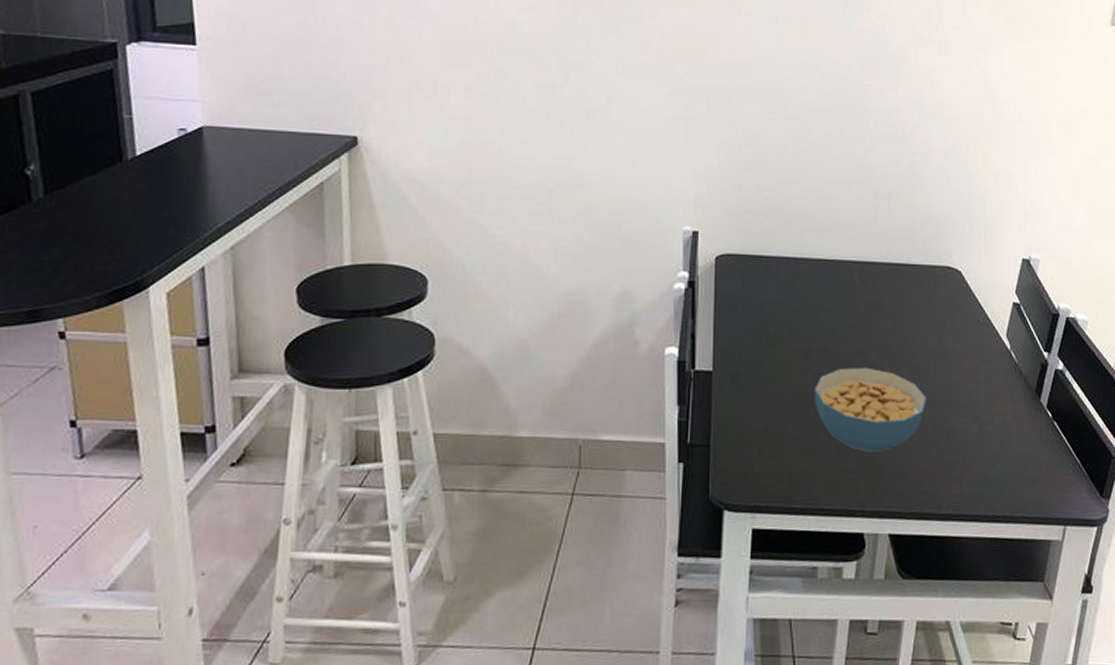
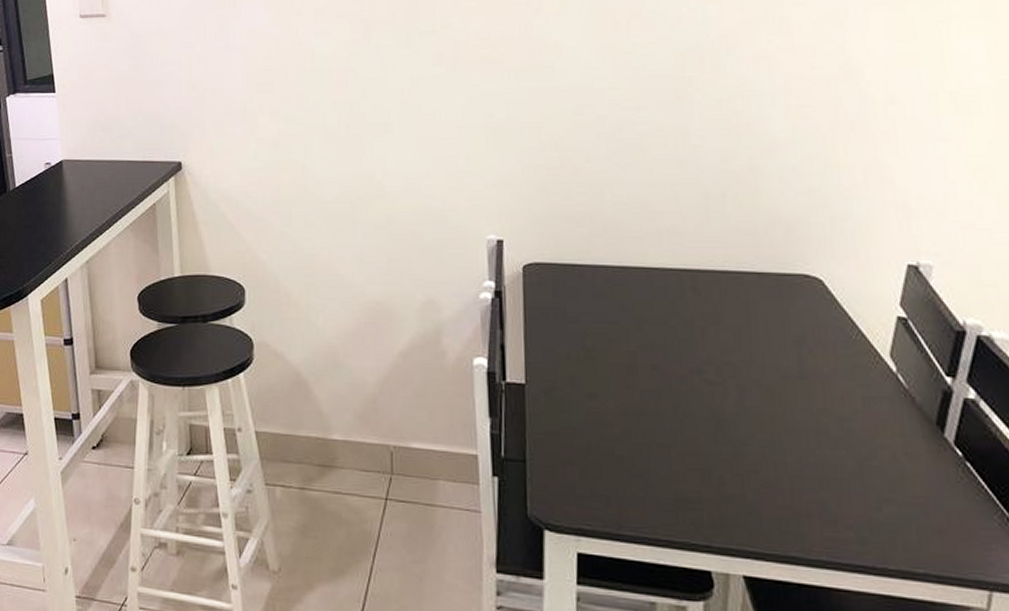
cereal bowl: present [814,367,927,452] -> none [642,386,785,482]

